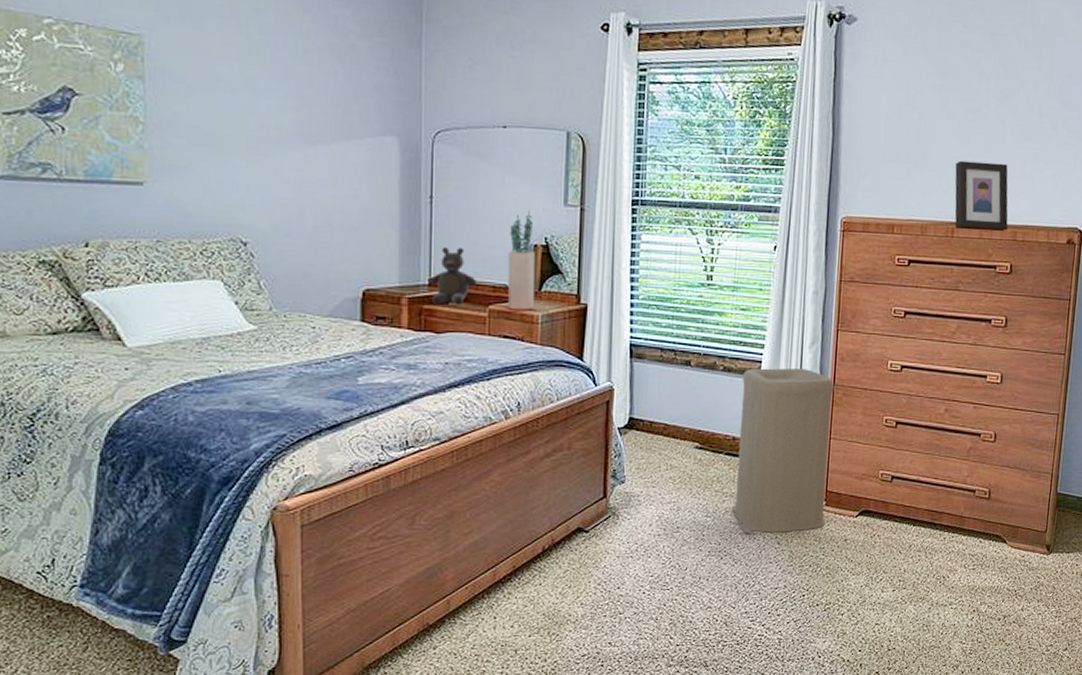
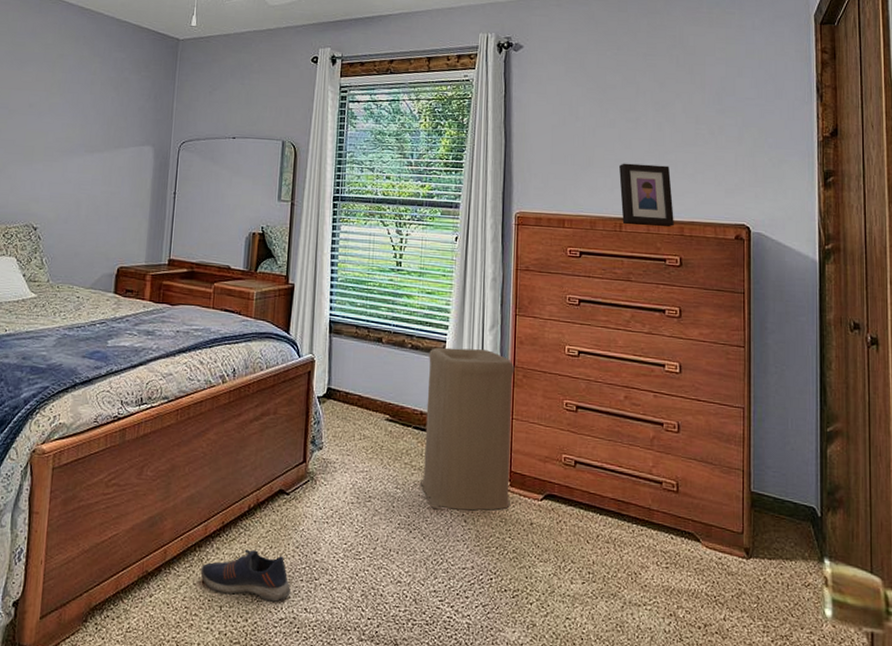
teddy bear: present [430,247,477,305] -> none [169,234,206,282]
shoe: none [491,591,593,640] -> present [200,549,291,602]
vase: present [507,210,536,312] -> none [229,204,253,289]

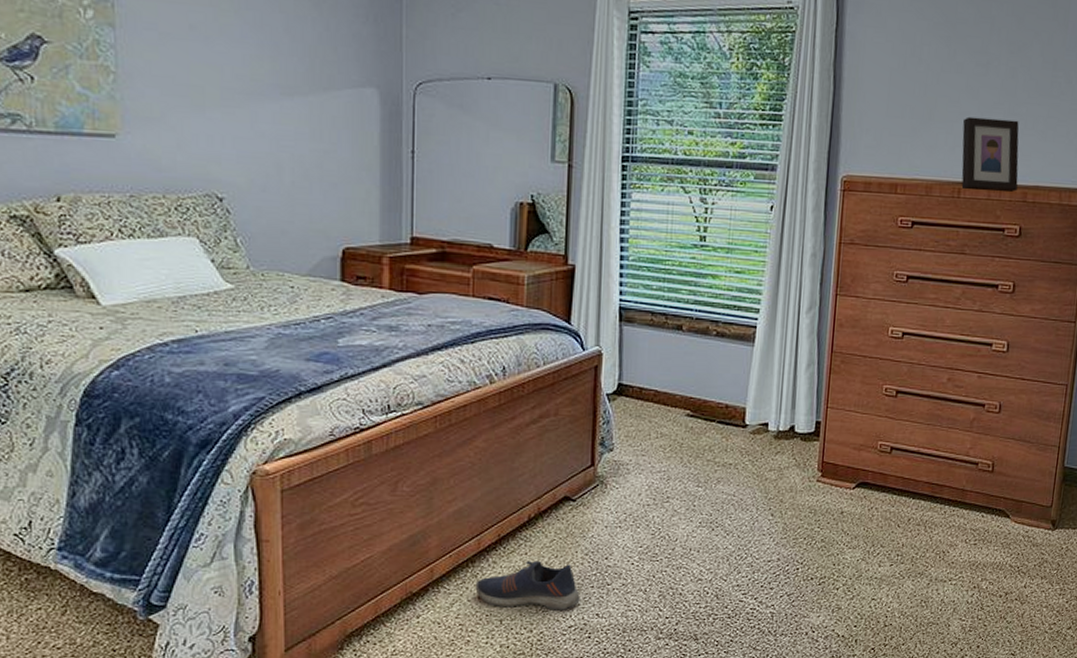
laundry basket: present [420,347,515,511] -> none [724,333,833,505]

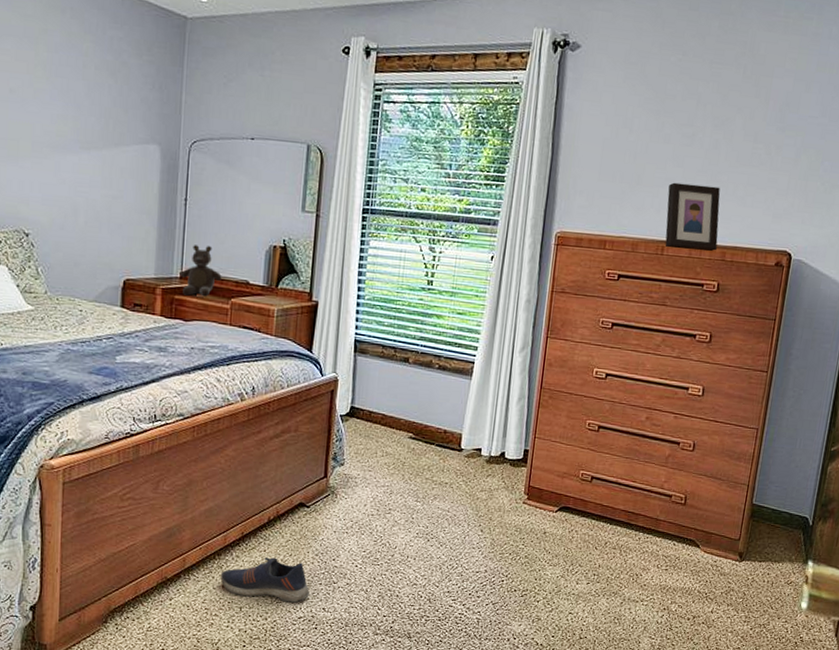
teddy bear: none [411,205,460,265] -> present [181,245,222,297]

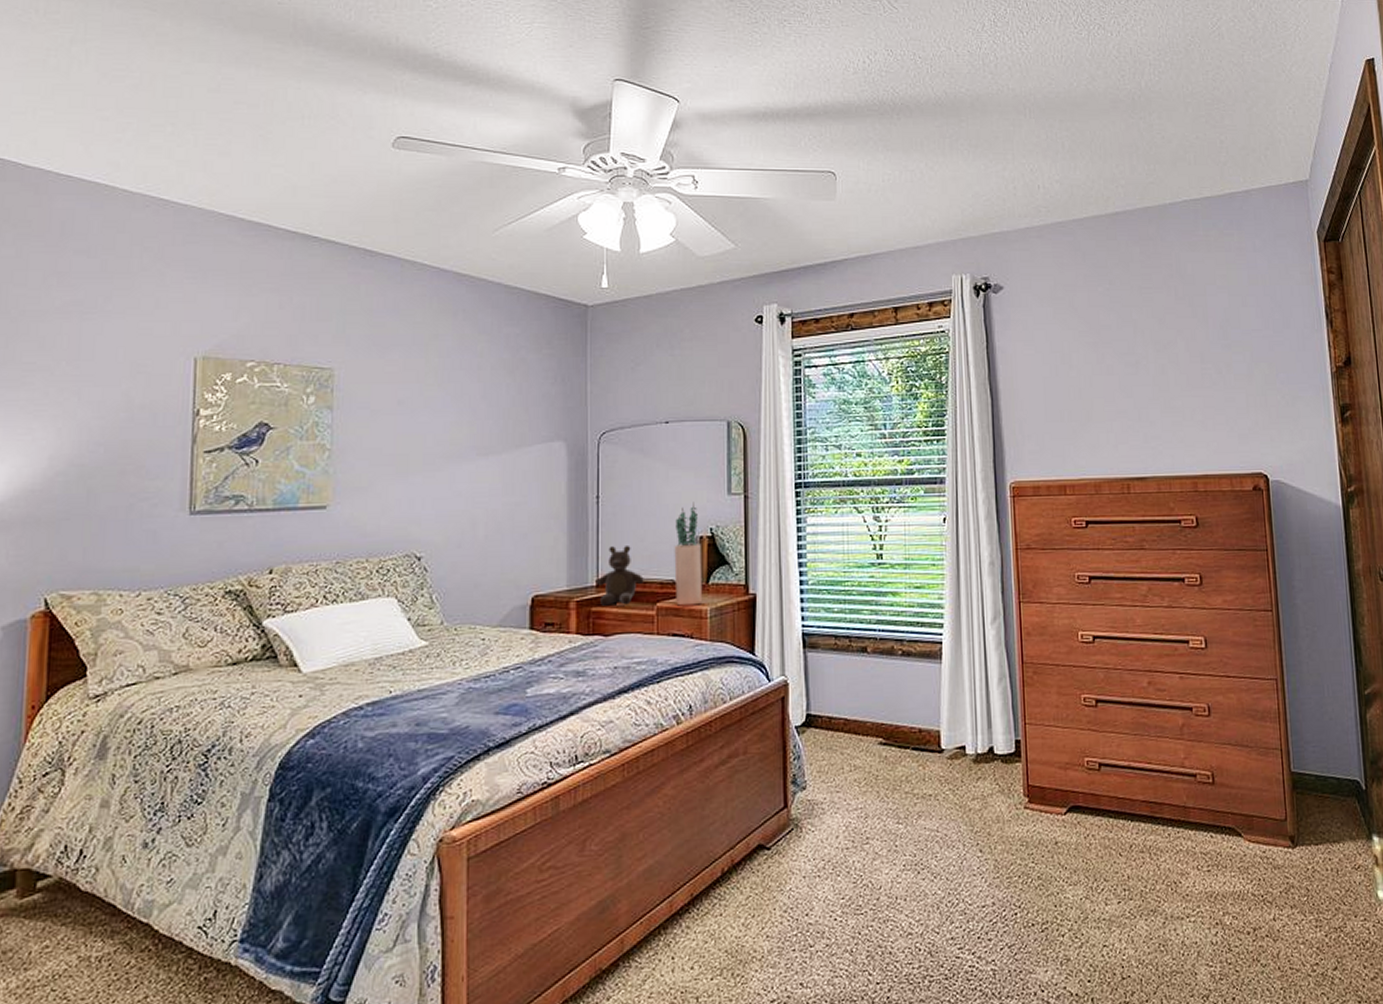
shoe: present [220,557,310,603] -> none [668,922,781,982]
vase: none [248,214,274,306] -> present [674,502,703,607]
picture frame: present [664,182,721,252] -> none [1122,413,1187,485]

